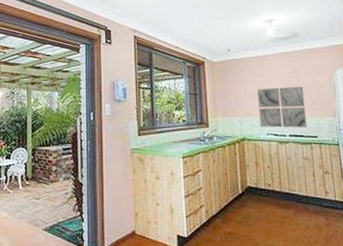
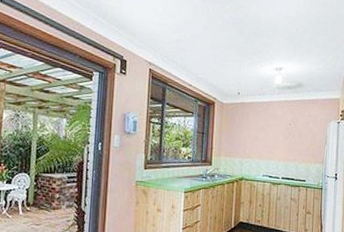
wall art: present [256,86,308,128] -> none [257,133,300,172]

